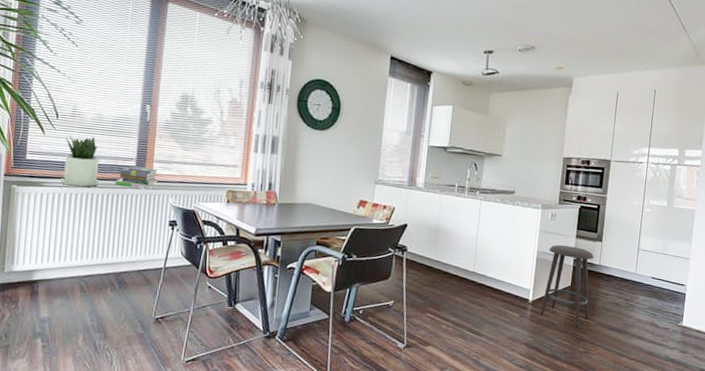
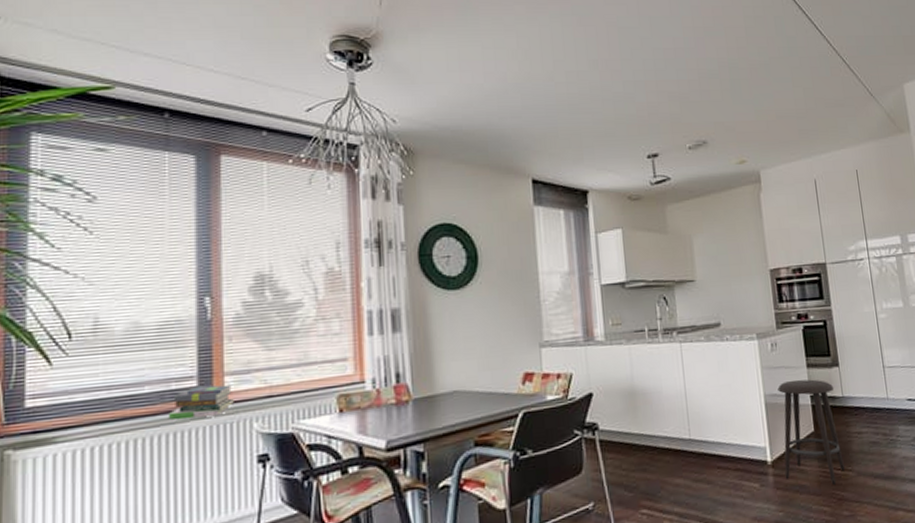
planter: present [59,134,100,187] -> none [81,356,145,435]

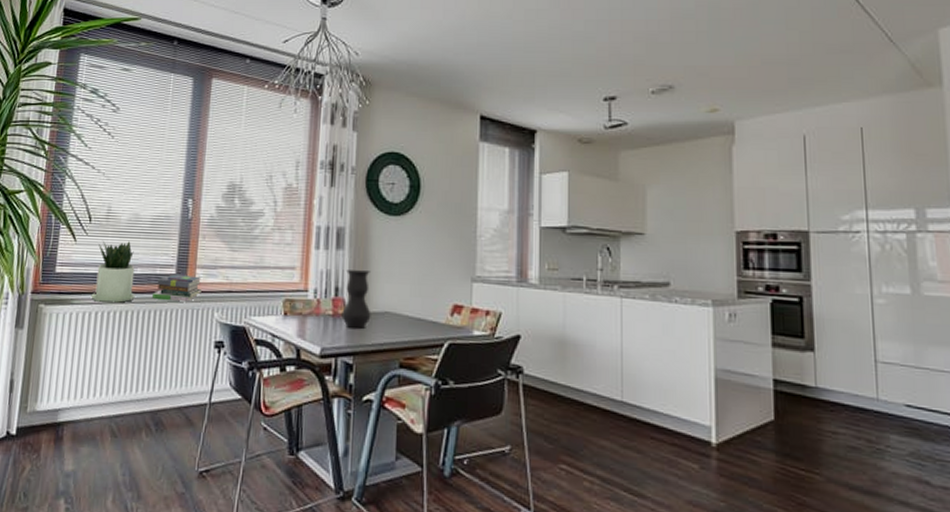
planter: none [81,356,145,435] -> present [91,240,135,304]
vase: none [405,351,439,416] -> present [341,270,371,330]
stool: present [777,379,845,485] -> none [731,357,810,486]

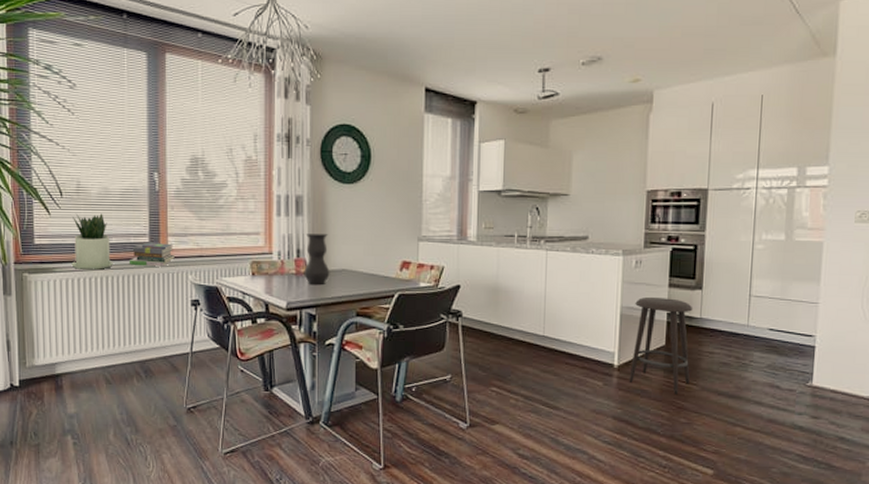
stool: none [731,357,810,486] -> present [629,296,693,394]

